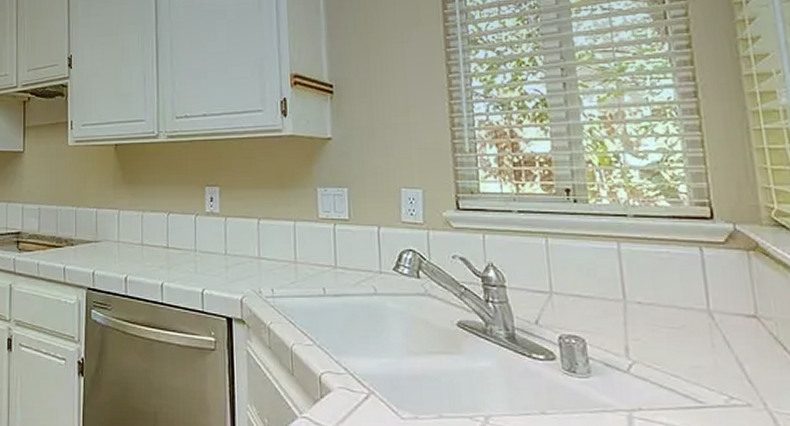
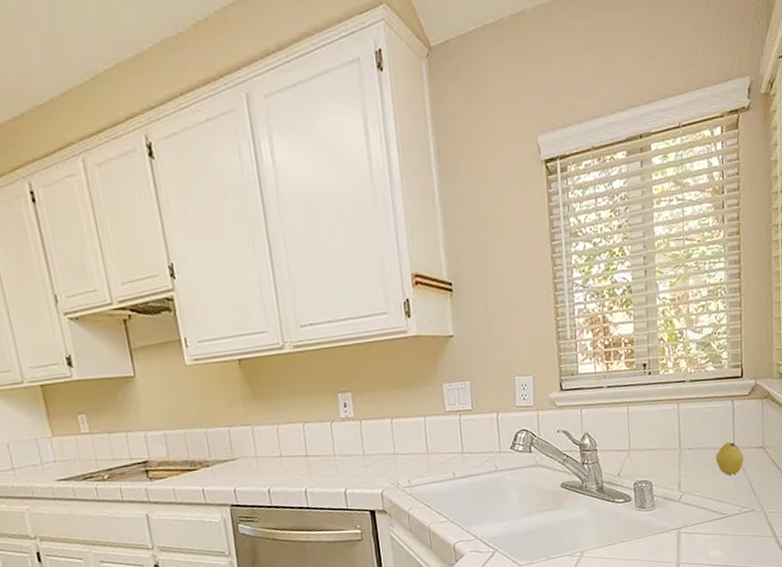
fruit: none [679,301,726,348] -> present [715,441,744,475]

